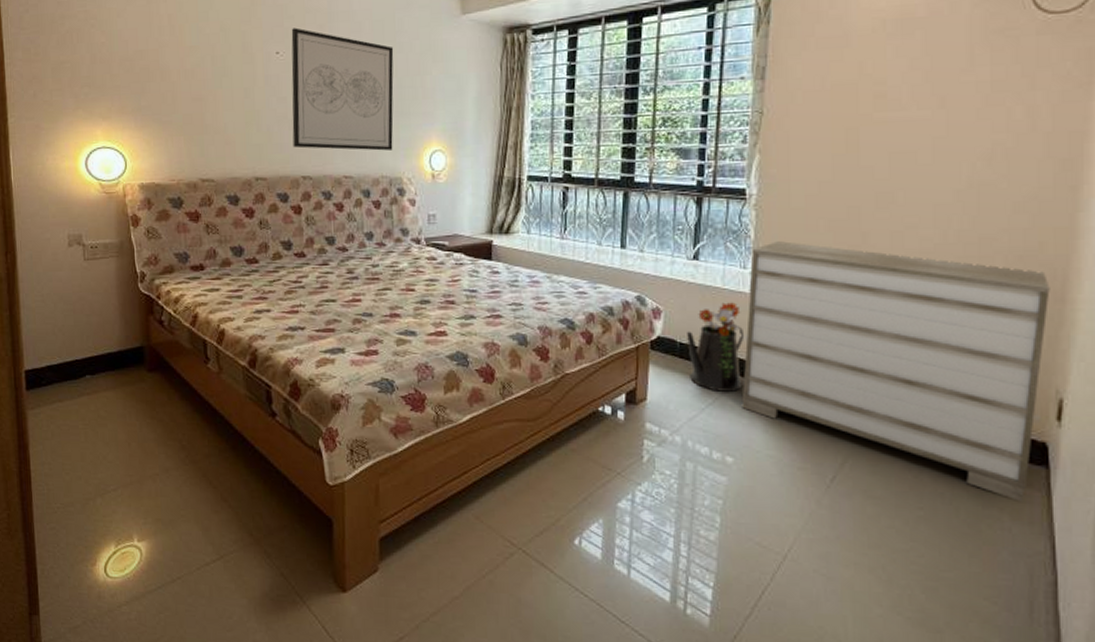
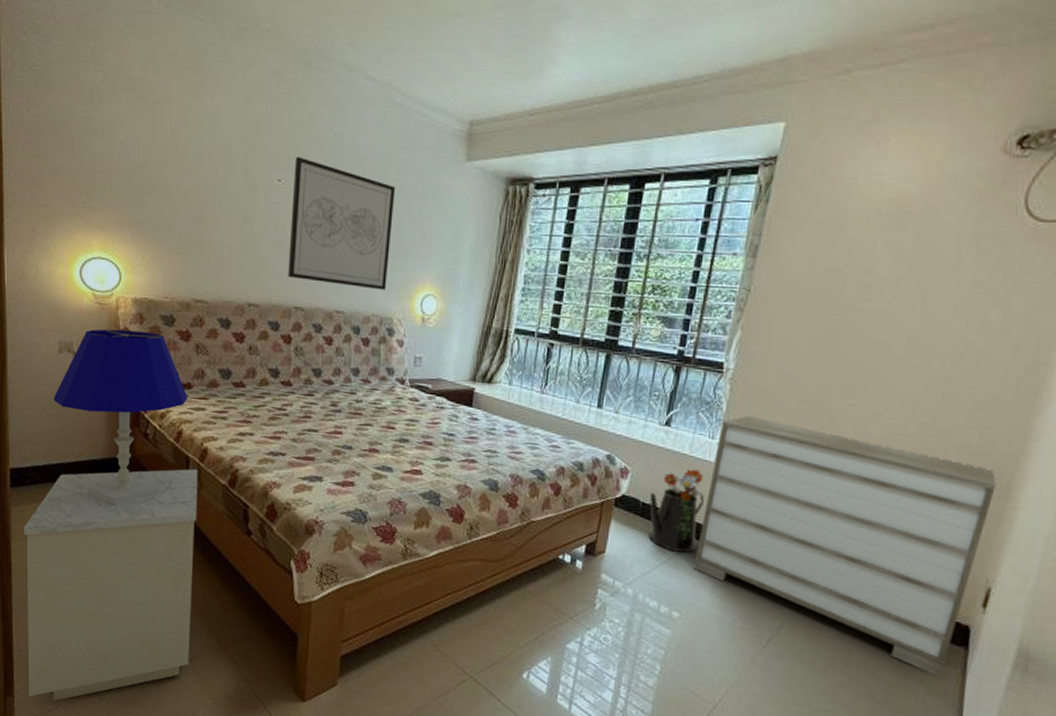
nightstand: none [42,352,221,616] -> present [24,468,198,701]
table lamp: none [65,216,202,399] -> present [53,329,188,506]

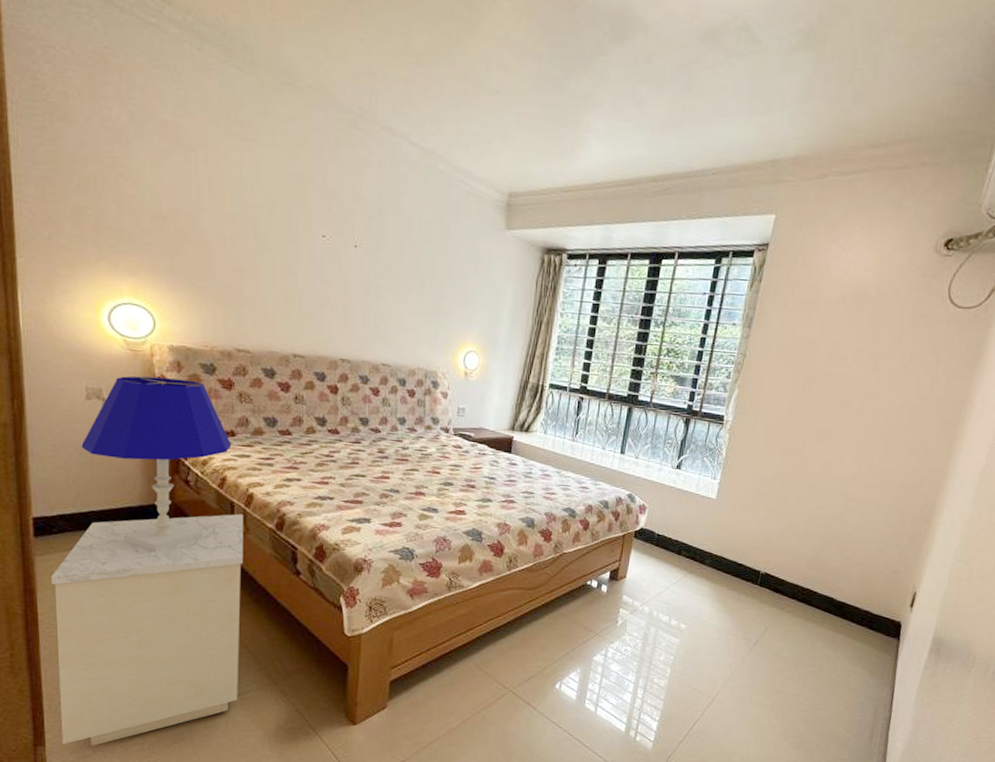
wall art: present [288,156,396,290] -> none [334,214,440,346]
watering can: present [648,469,704,553] -> none [662,505,707,575]
dresser: present [693,416,997,677] -> none [697,460,923,662]

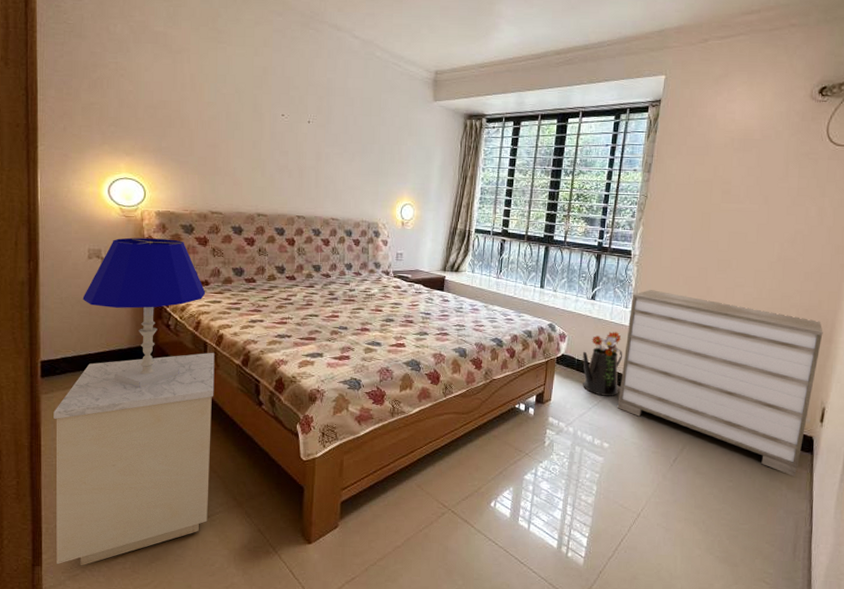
watering can: none [662,505,707,575] -> present [583,332,622,396]
dresser: none [697,460,923,662] -> present [617,290,823,477]

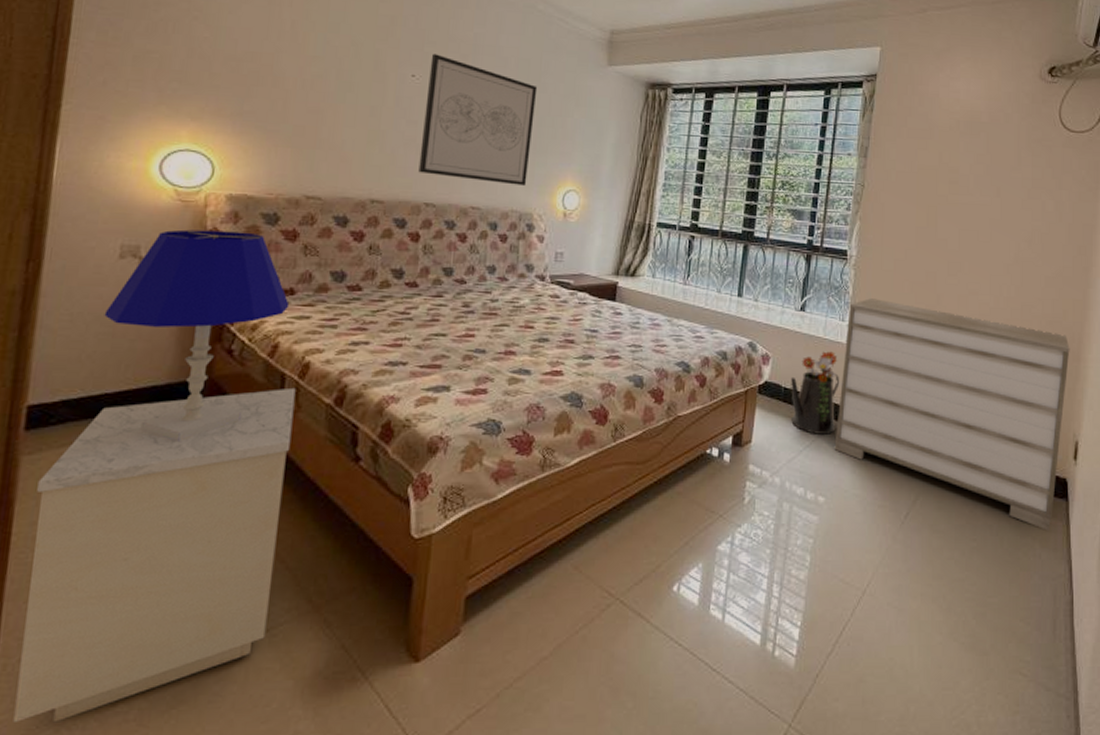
wall art: none [291,96,378,201] -> present [418,53,538,186]

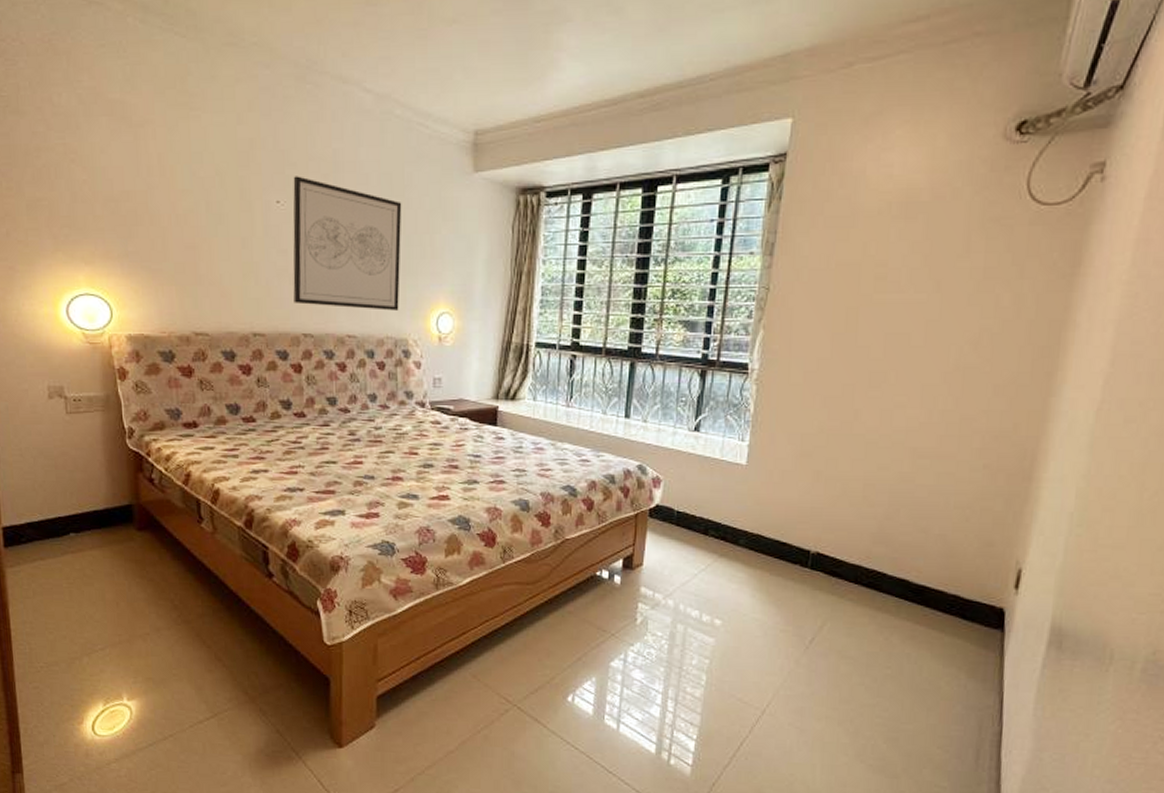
nightstand: present [13,387,296,723] -> none [22,512,215,774]
table lamp: present [104,229,290,441] -> none [45,370,195,558]
watering can: present [791,351,839,434] -> none [684,473,738,559]
dresser: present [834,298,1070,531] -> none [732,416,1020,661]

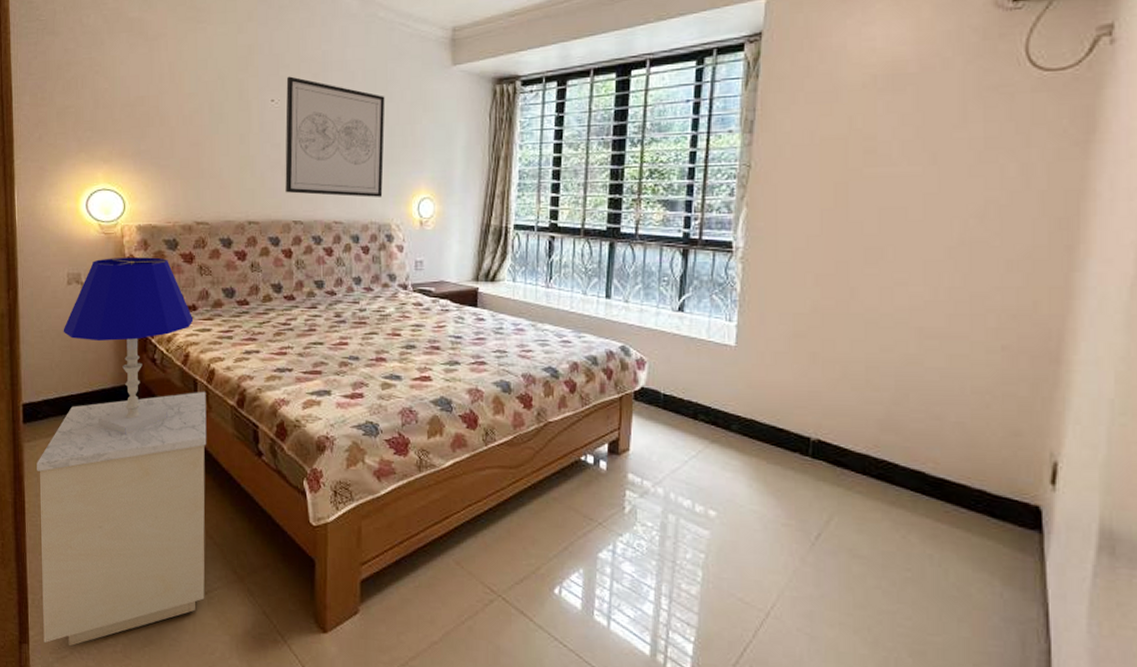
nightstand: none [22,512,215,774] -> present [37,391,207,647]
table lamp: none [45,370,195,558] -> present [63,257,194,435]

